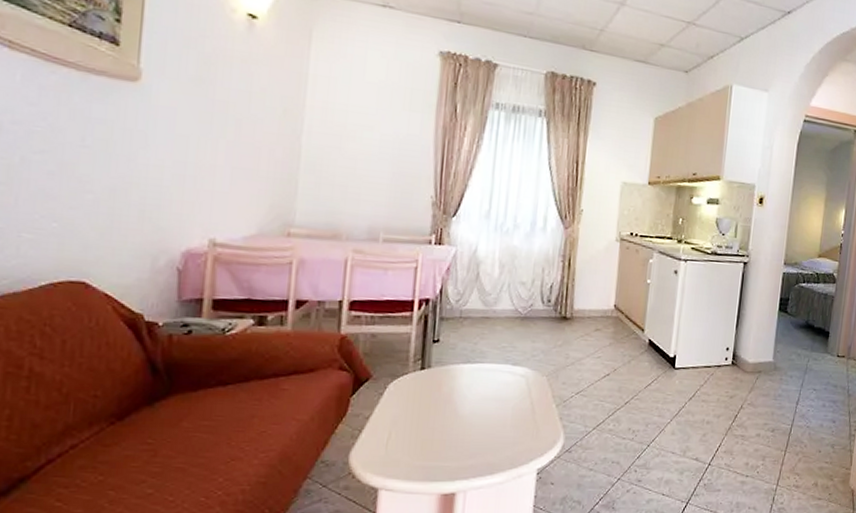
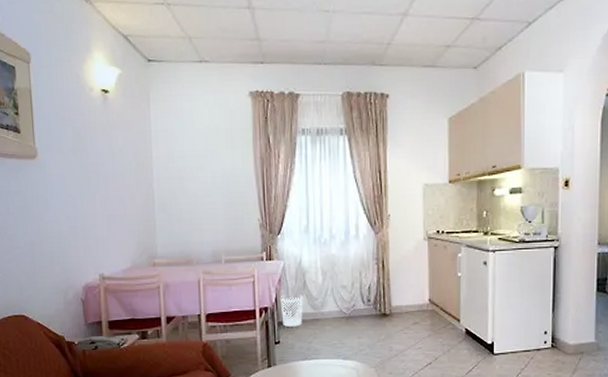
wastebasket: none [445,287,475,324] -> present [280,295,304,327]

